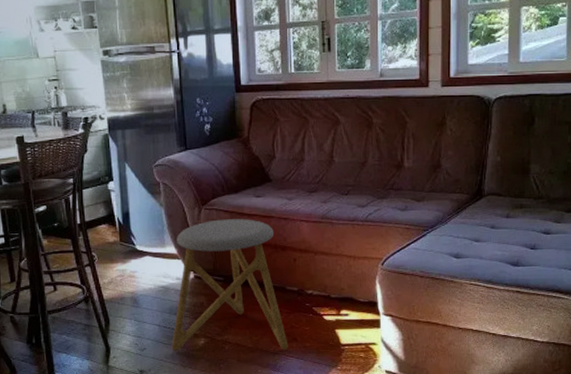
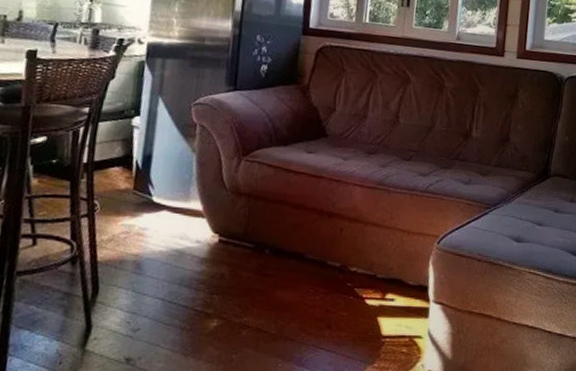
stool: present [171,219,289,352] -> none [173,174,323,341]

